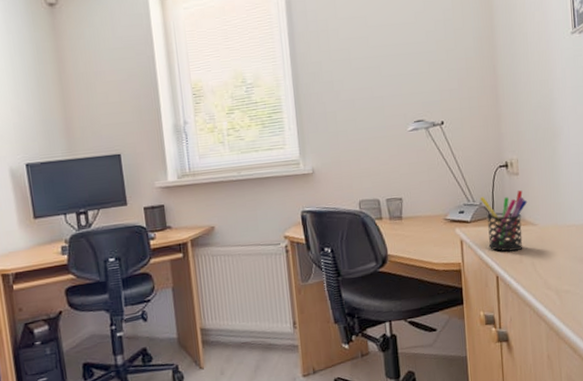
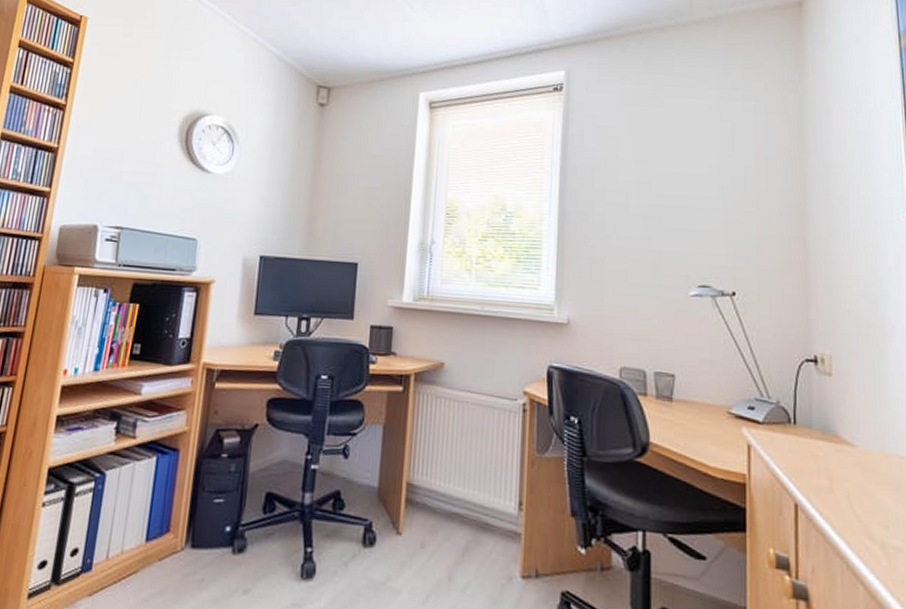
pen holder: present [479,190,528,252] -> none [776,393,843,475]

